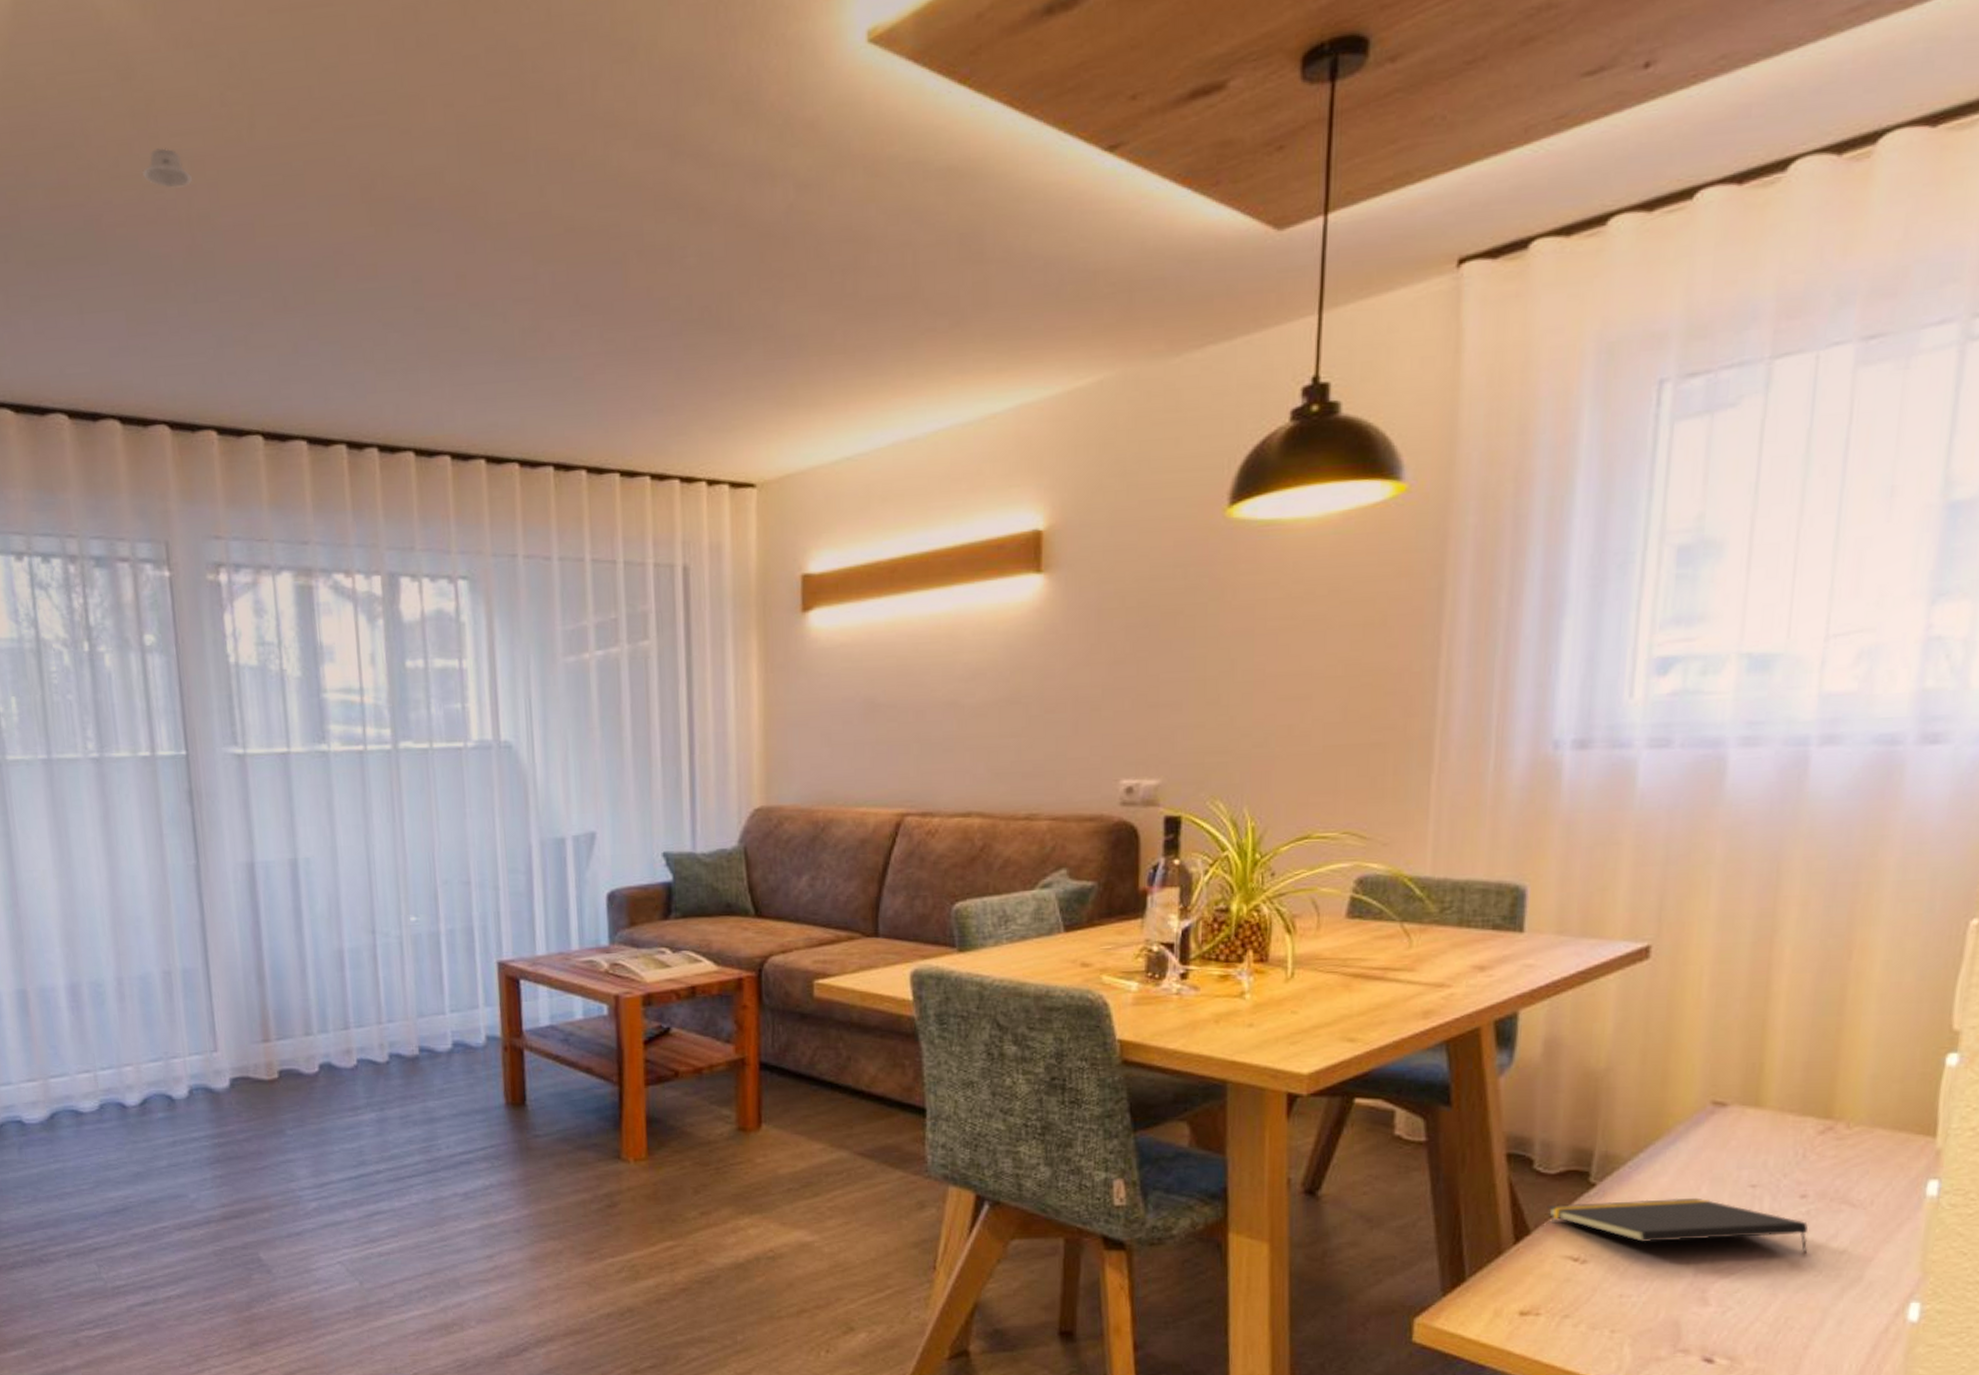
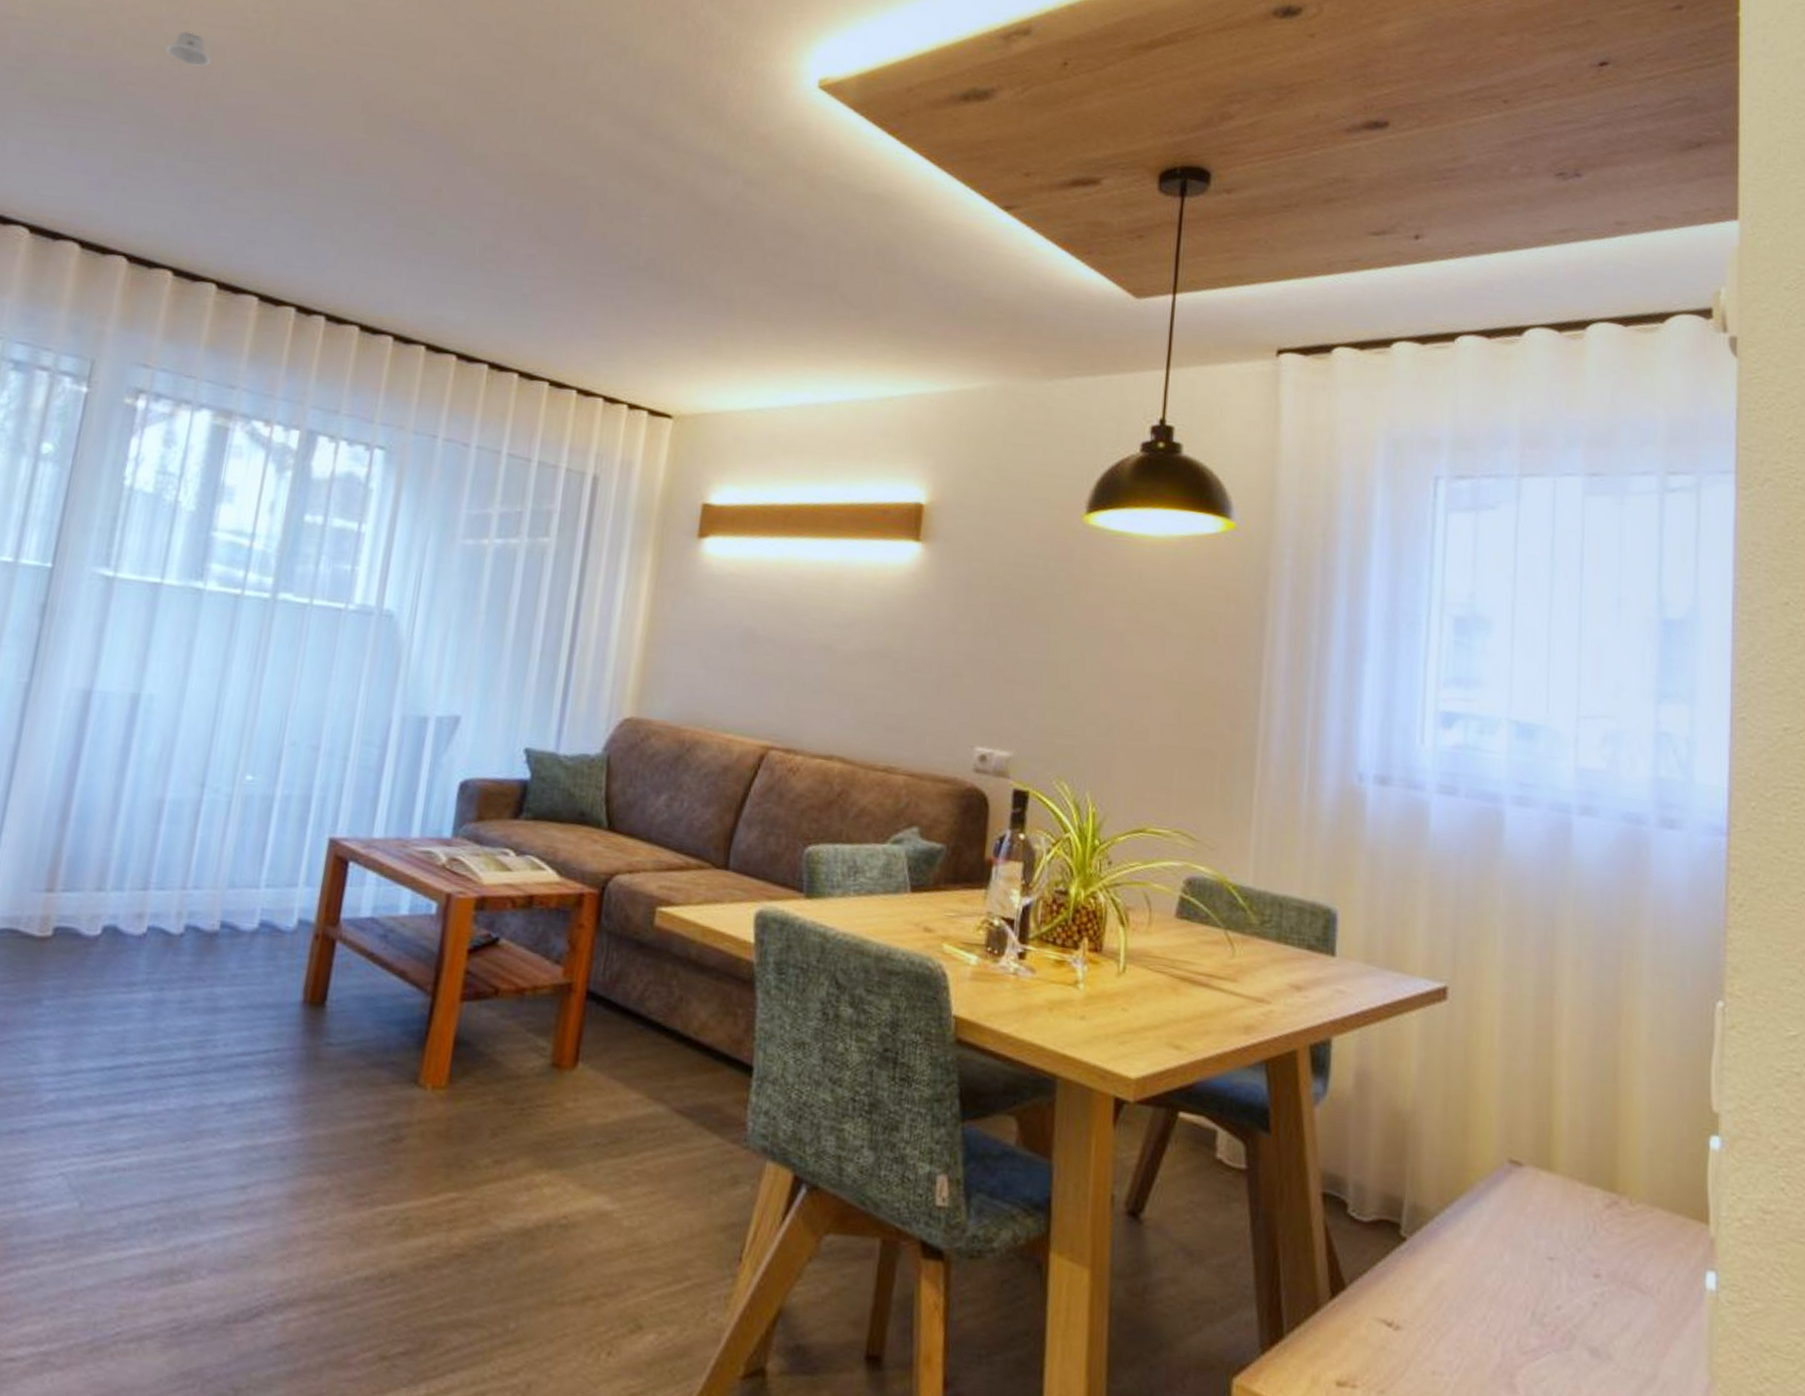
notepad: present [1547,1197,1808,1253] -> none [1361,1258,1605,1342]

